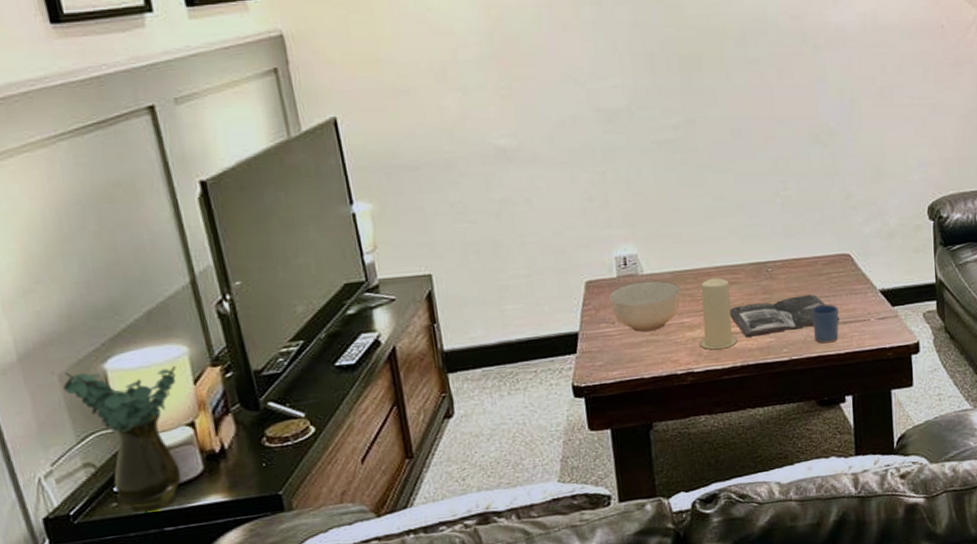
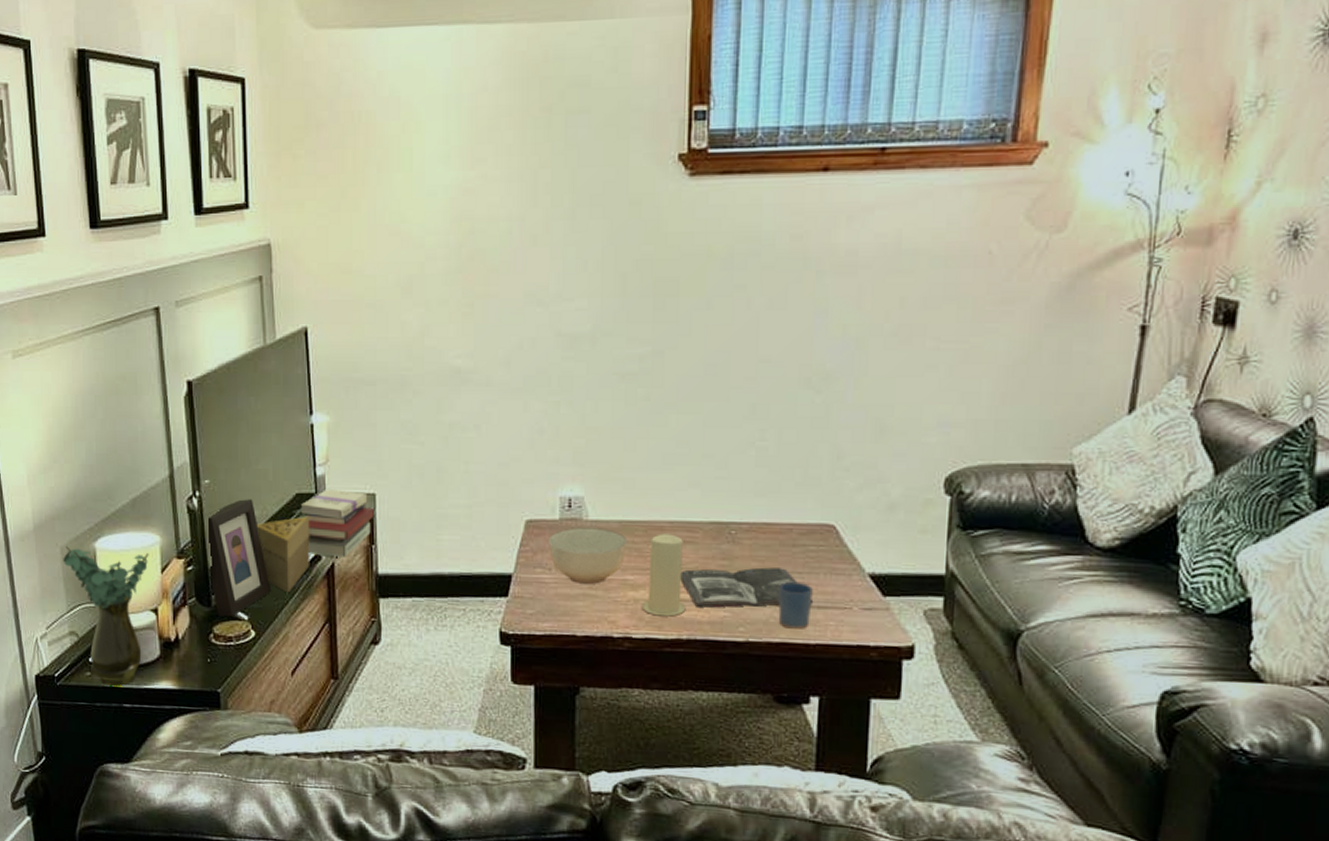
picture frame: none [243,295,328,419] -> present [207,499,271,617]
decorative box: none [302,304,369,383] -> present [256,516,310,593]
books: none [351,274,433,343] -> present [301,488,374,558]

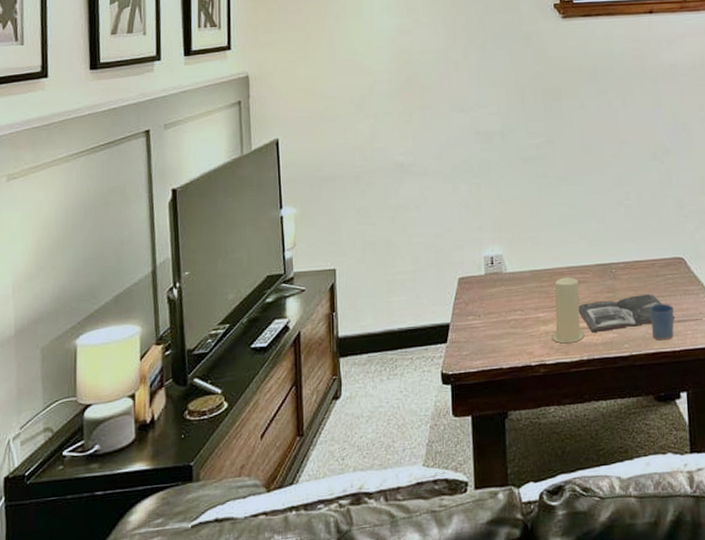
vase: present [63,546,149,687] -> none [43,343,129,477]
picture frame: present [207,499,271,617] -> none [185,285,243,394]
decorative box: present [256,516,310,593] -> none [231,294,279,364]
books: present [301,488,374,558] -> none [272,268,334,328]
bowl: present [549,527,628,584] -> none [477,278,538,325]

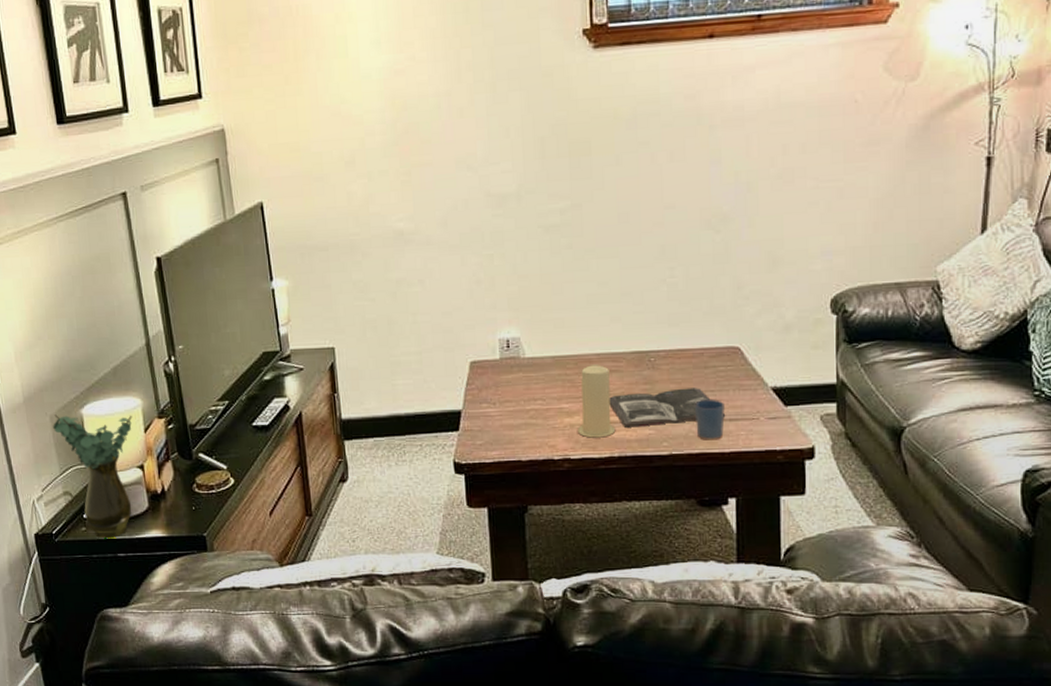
vase: none [43,343,129,477] -> present [53,415,132,539]

